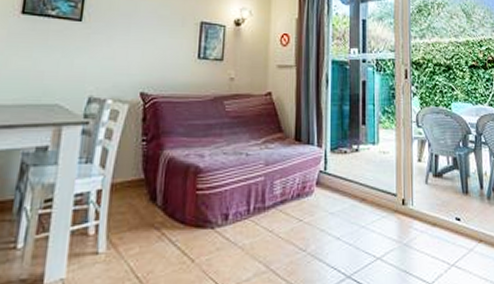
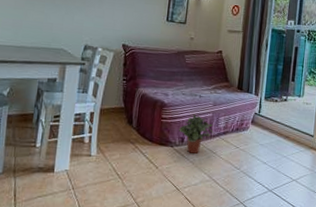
potted plant: none [221,179,267,235] -> present [179,114,213,154]

